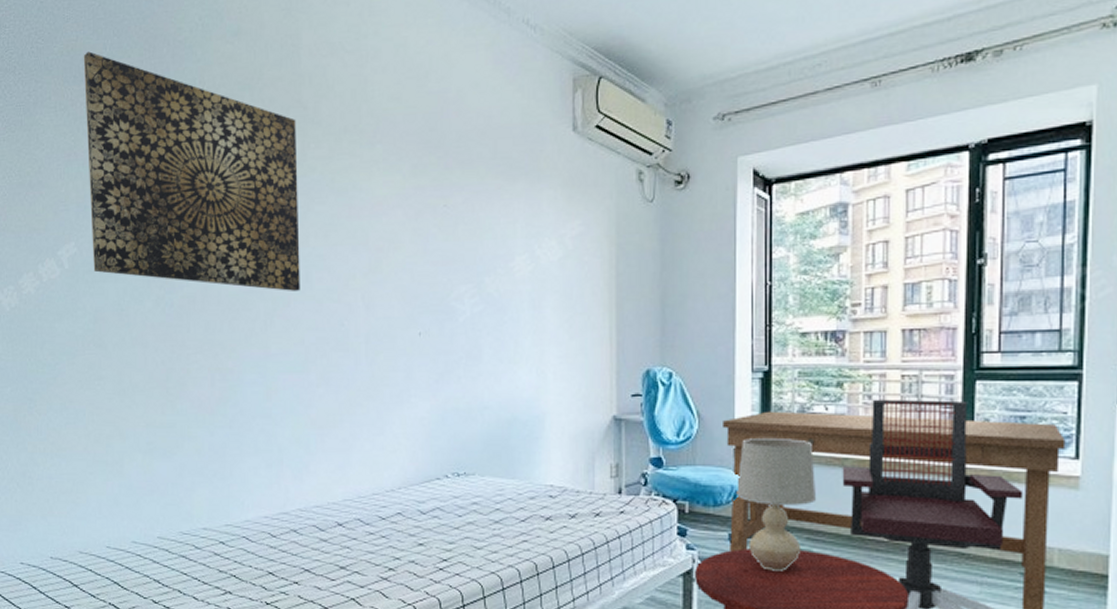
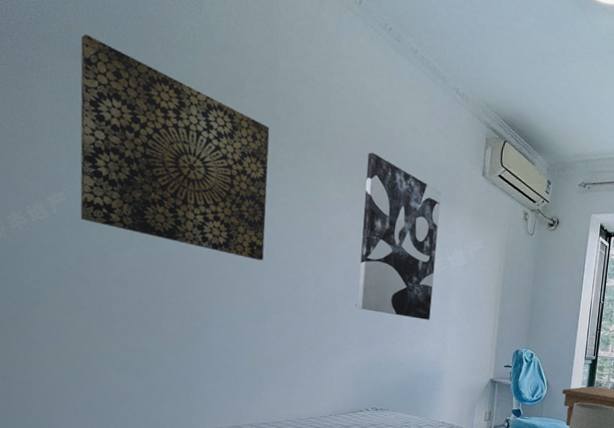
wall art: none [418,127,519,342] -> present [357,152,441,320]

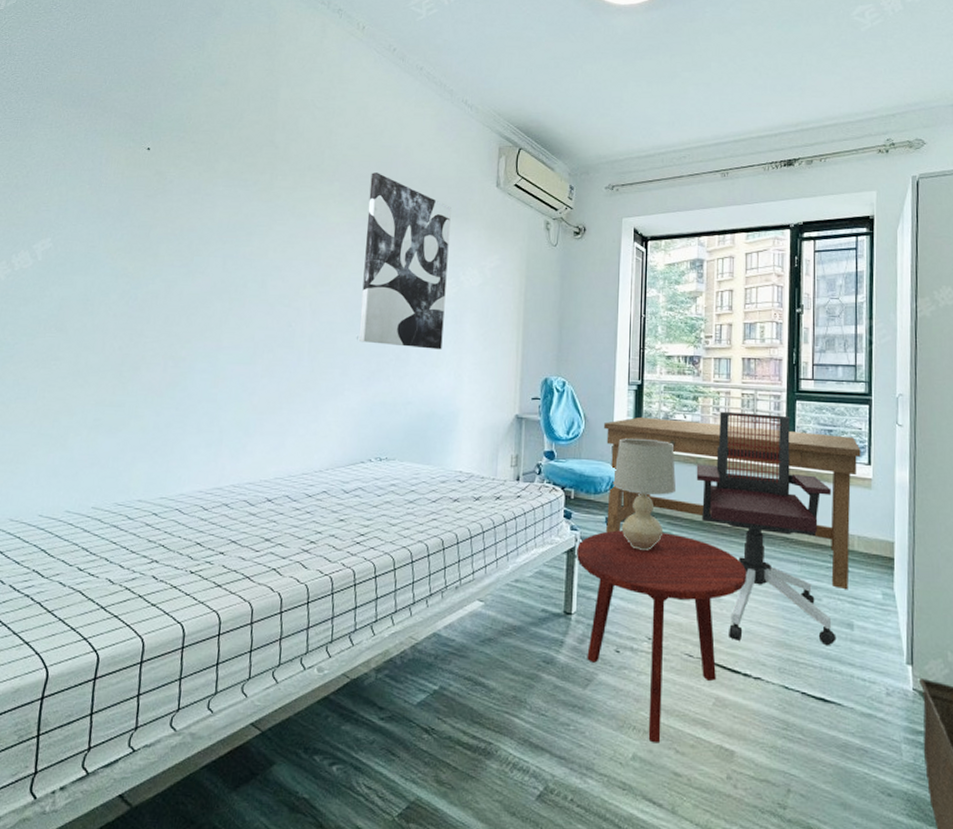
wall art: present [80,34,270,260] -> none [65,83,268,295]

